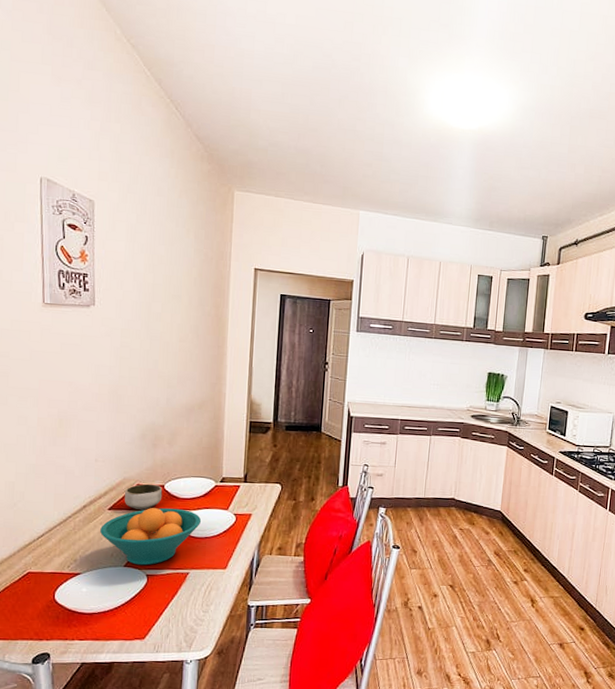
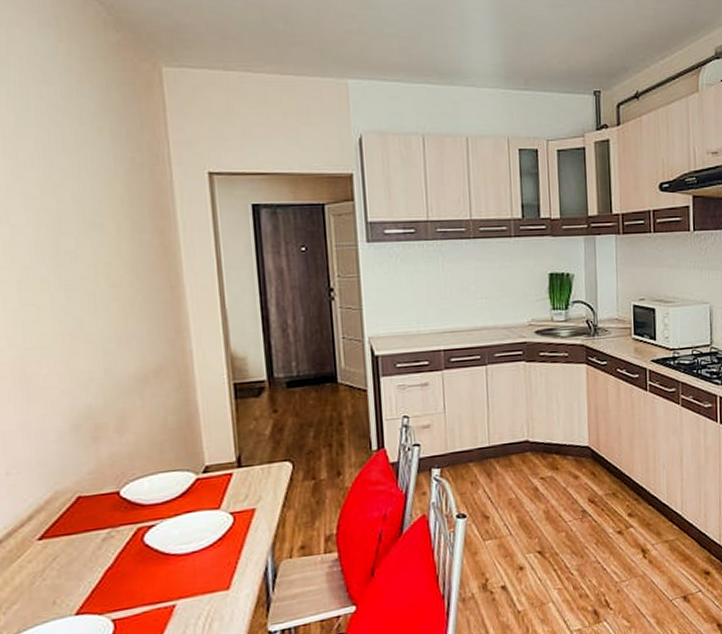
fruit bowl: present [100,508,202,566] -> none [30,519,184,610]
bowl: present [124,483,163,510] -> none [59,492,119,532]

